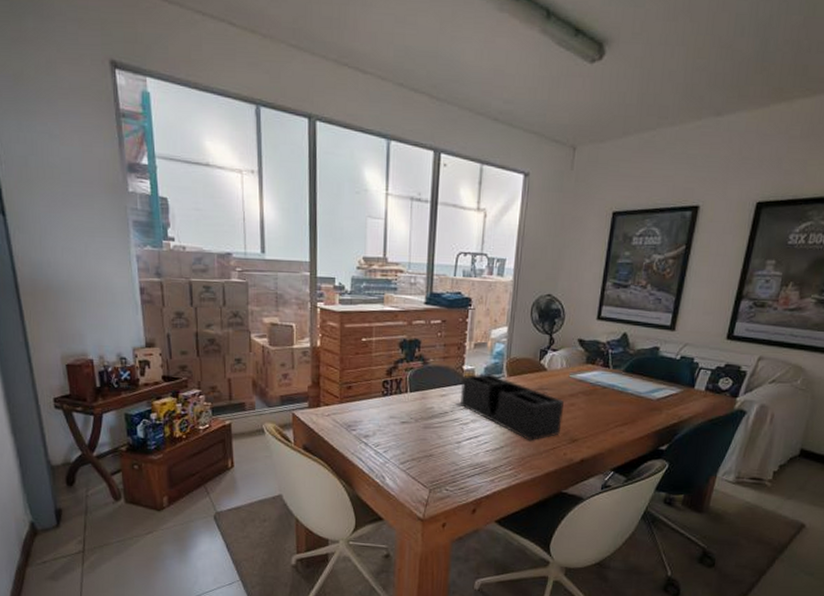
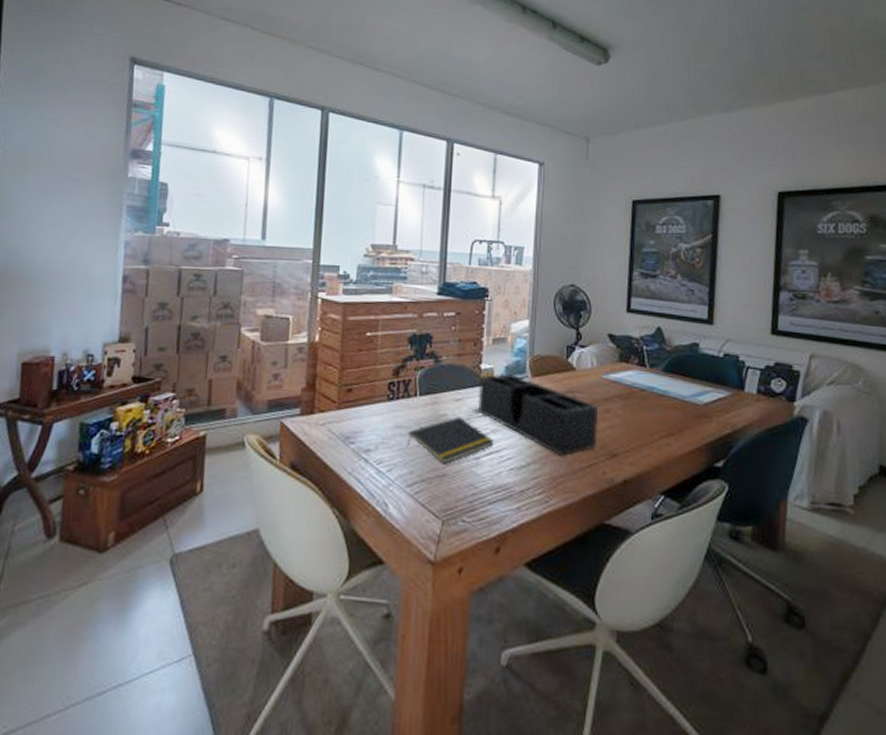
notepad: none [400,409,474,447] -> present [407,417,494,464]

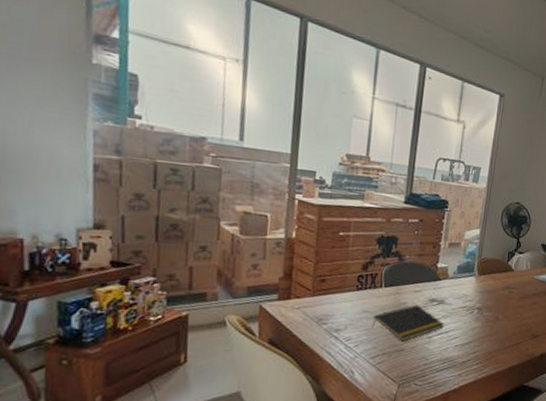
desk organizer: present [478,374,599,457] -> none [433,272,527,337]

